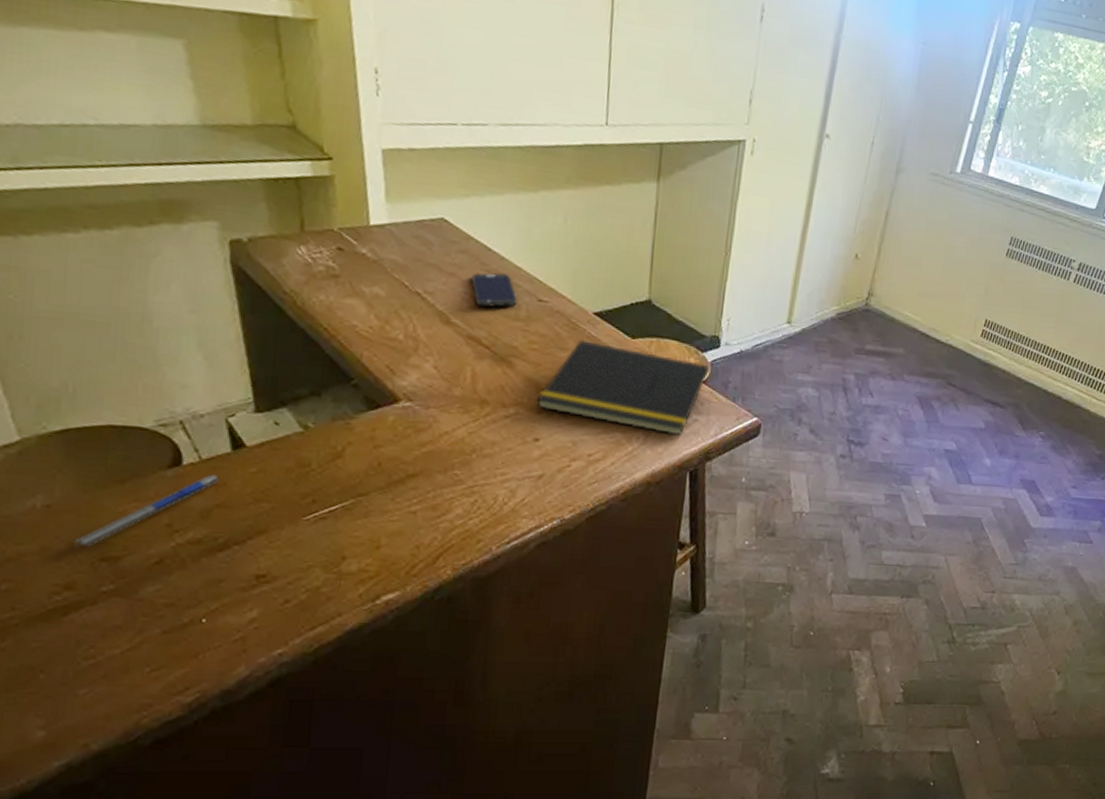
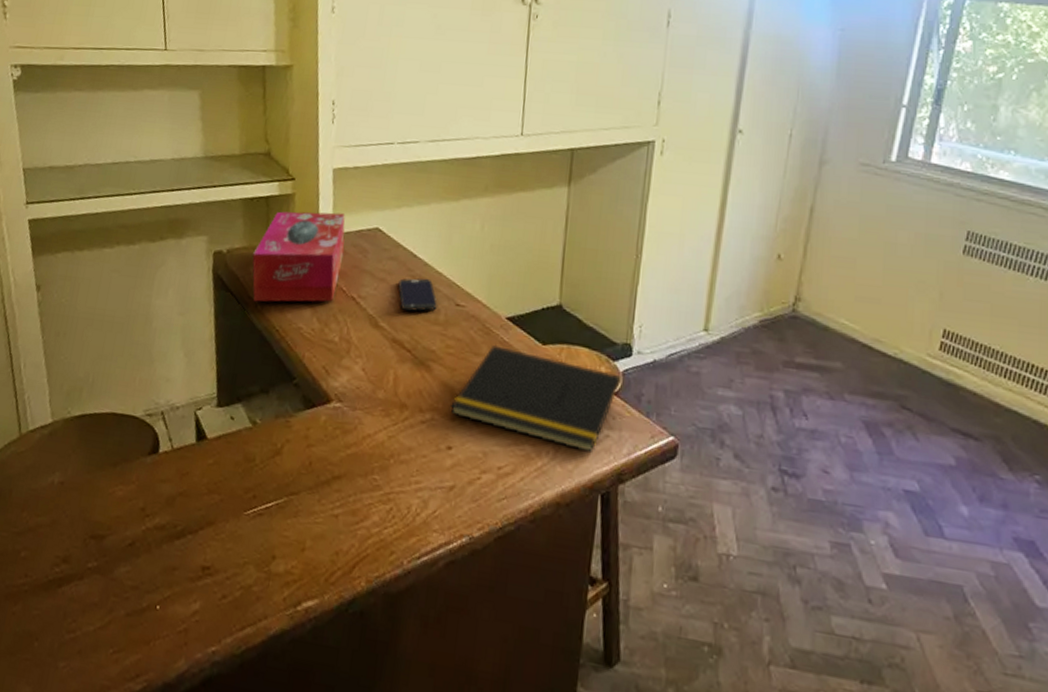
pen: present [74,475,219,548] -> none [74,464,184,524]
tissue box: none [284,195,404,298] -> present [252,211,345,302]

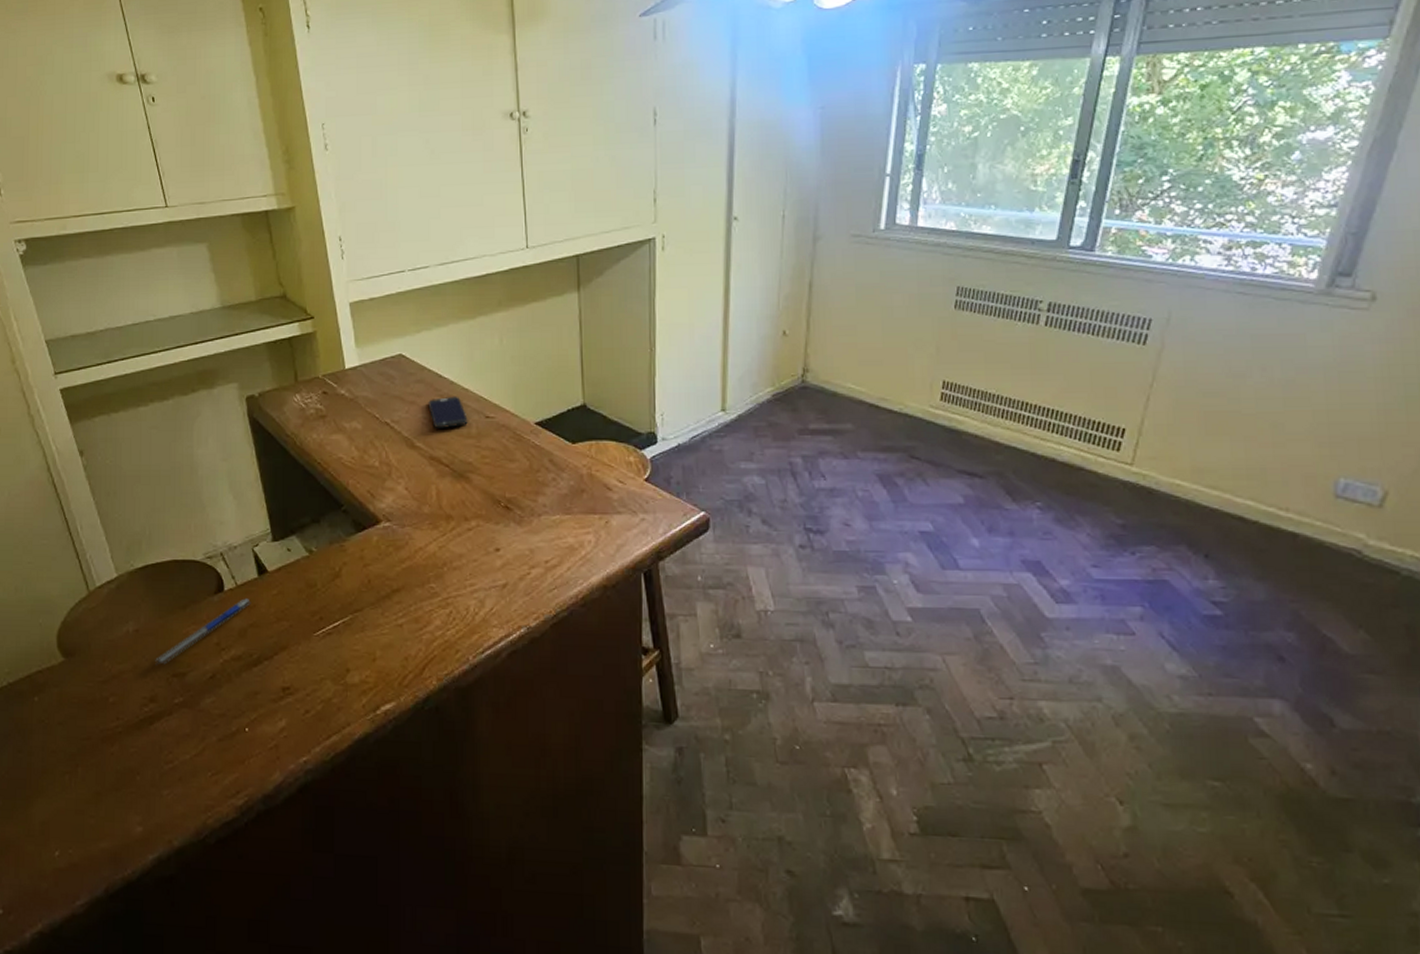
pen: none [74,464,184,524] -> present [155,598,250,666]
tissue box: present [252,211,345,302] -> none [284,345,372,439]
notepad: present [450,344,621,453] -> none [493,449,650,536]

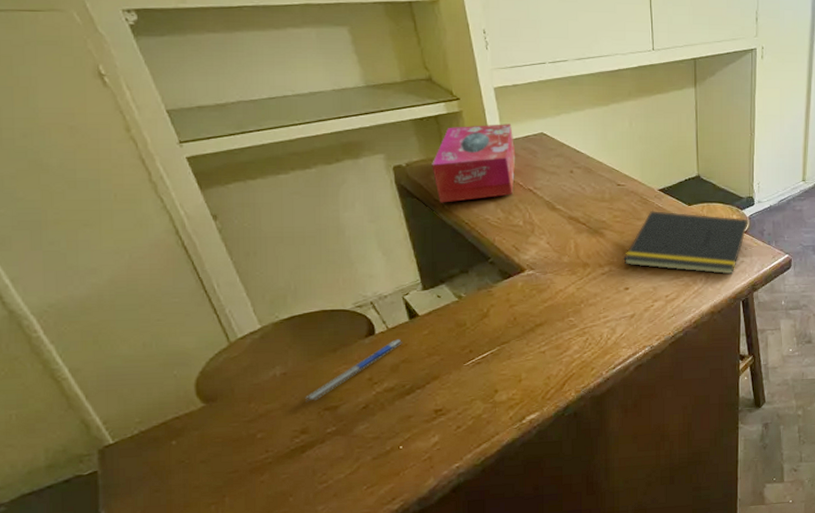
tissue box: none [284,345,372,439] -> present [432,124,516,203]
smartphone: present [428,396,468,428] -> none [567,168,602,194]
notepad: none [493,449,650,536] -> present [623,210,748,275]

